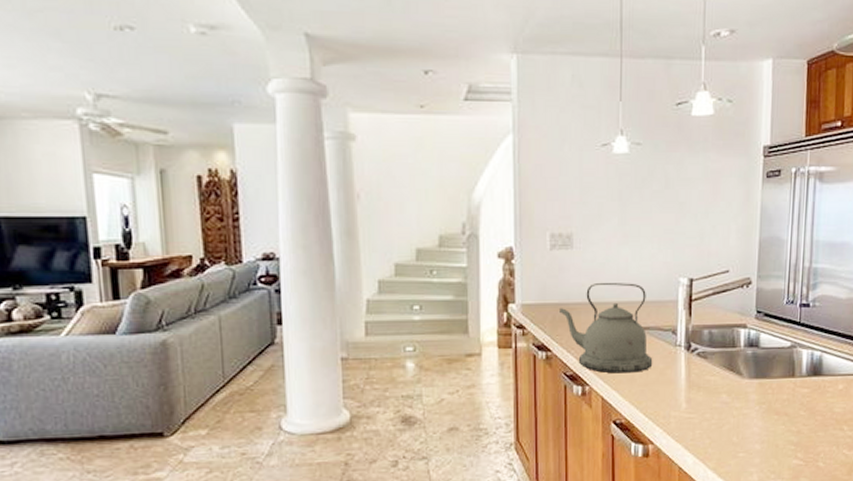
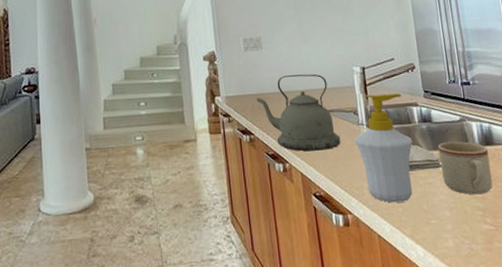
soap bottle: none [669,311,734,434] -> present [355,93,413,203]
washcloth: none [723,371,762,400] -> present [408,144,443,171]
mug: none [759,369,814,429] -> present [437,141,493,195]

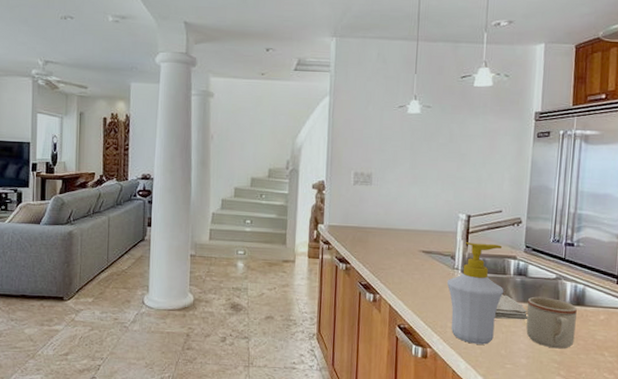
kettle: present [257,74,341,151] -> none [358,212,434,288]

